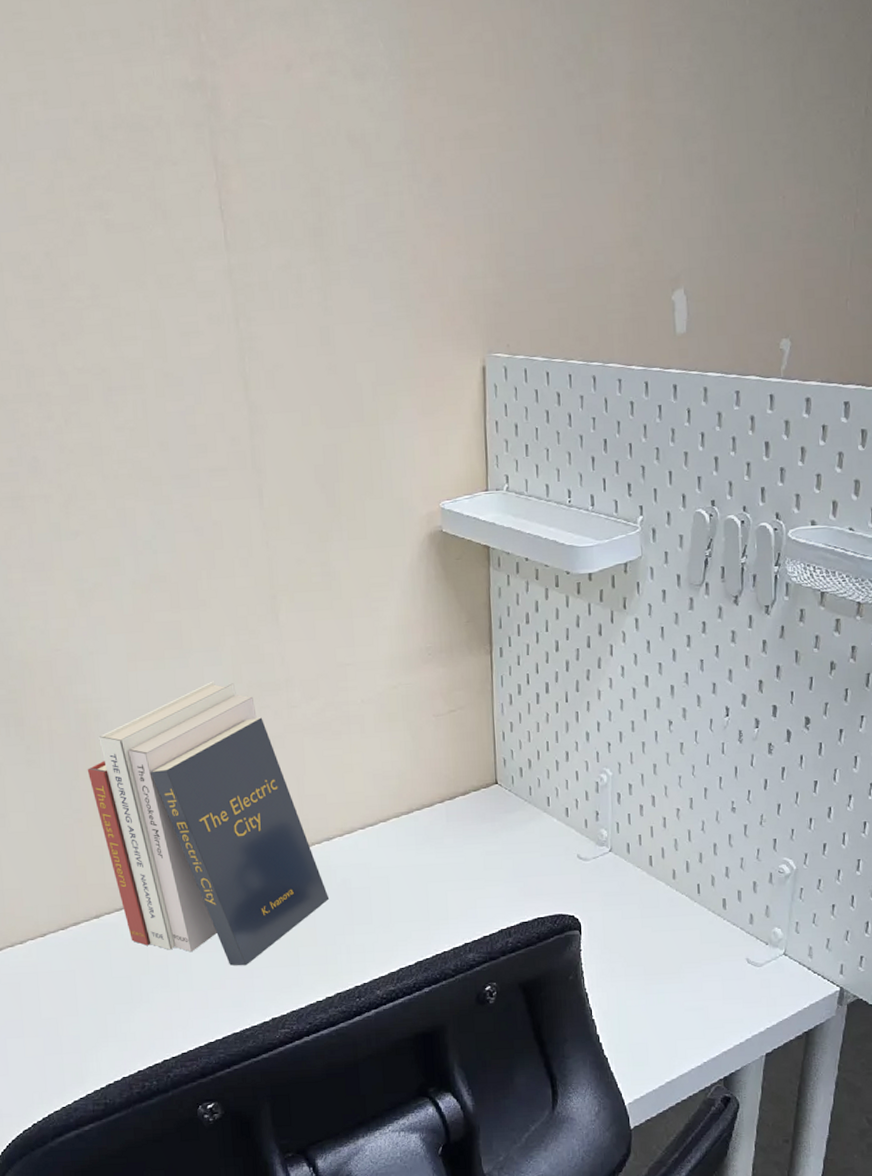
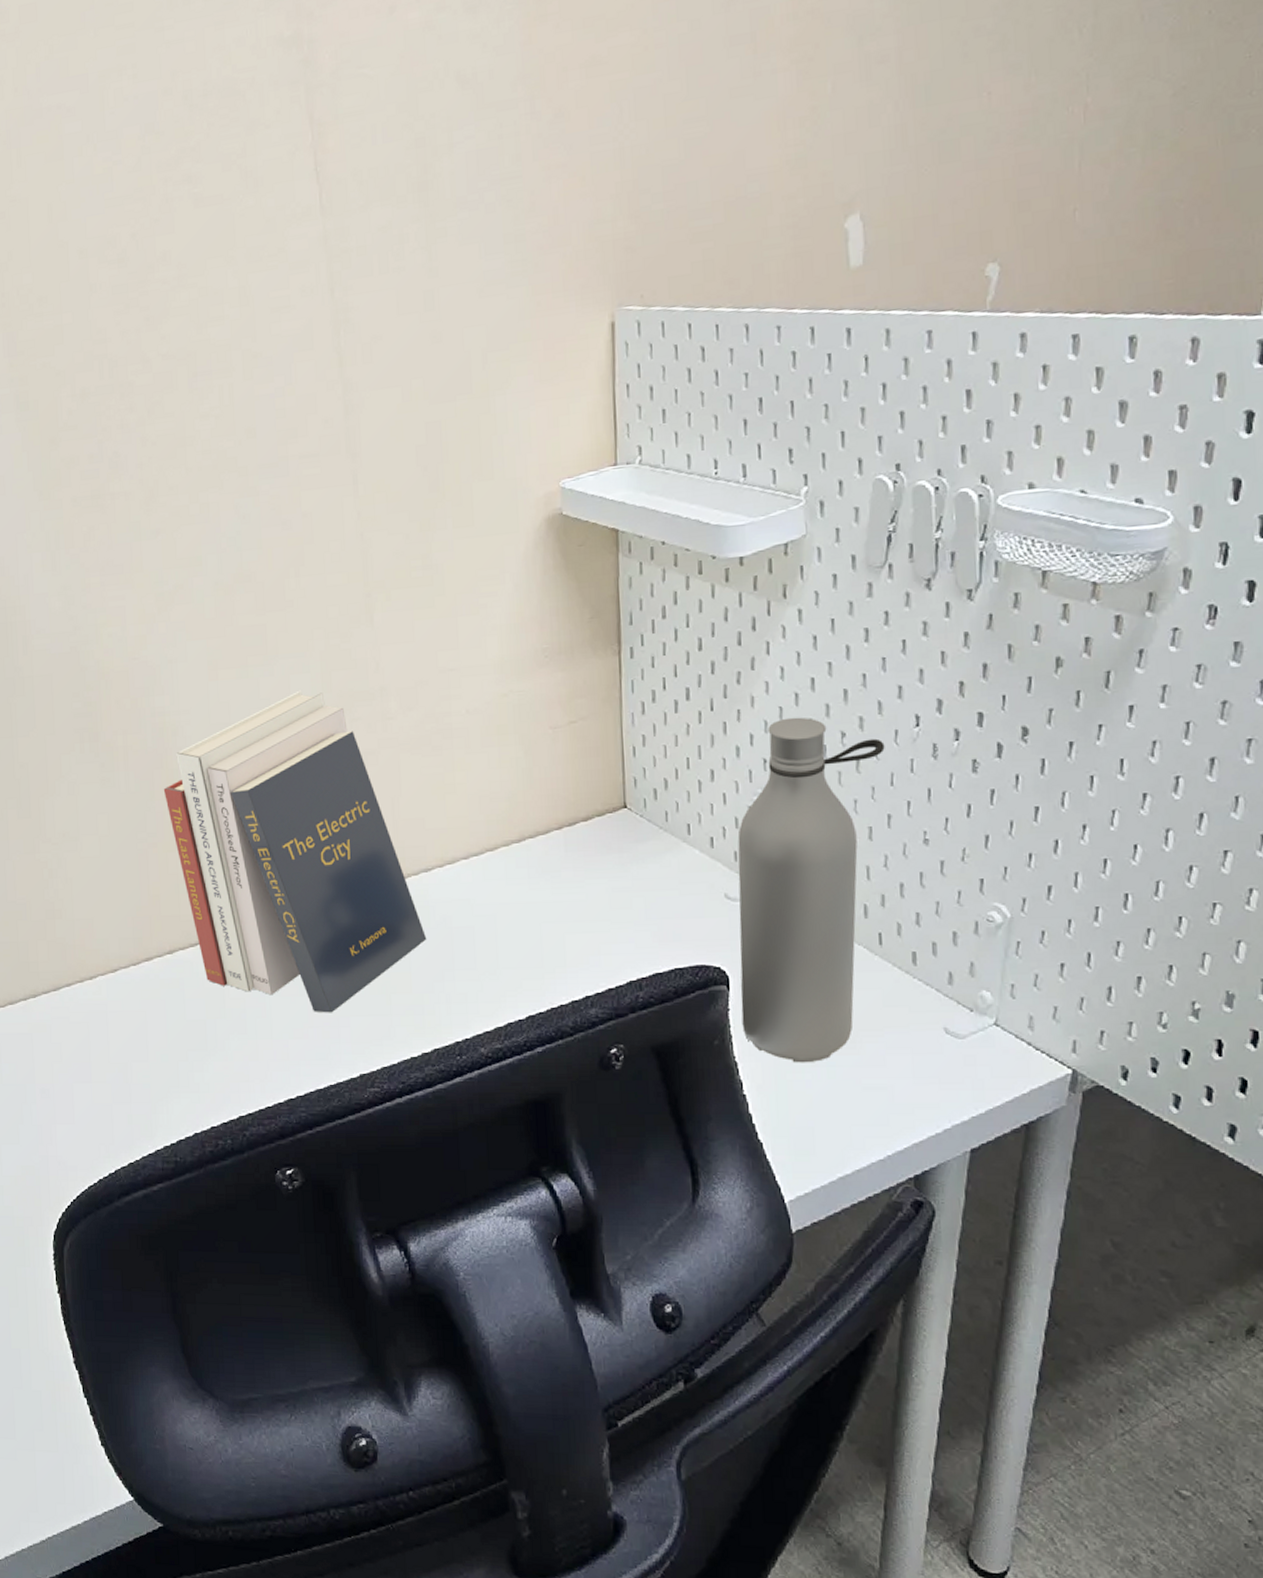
water bottle: none [587,708,702,992] -> present [737,717,885,1063]

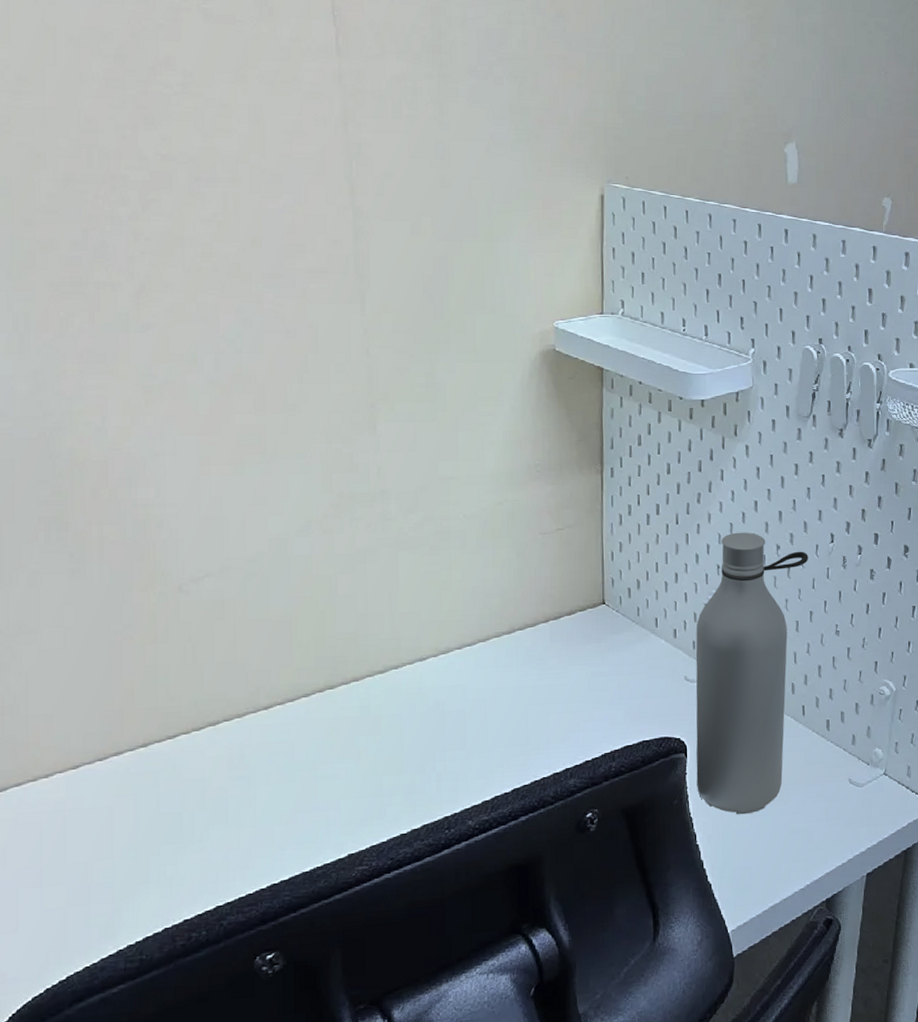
books: present [163,690,427,1013] -> none [143,489,420,798]

